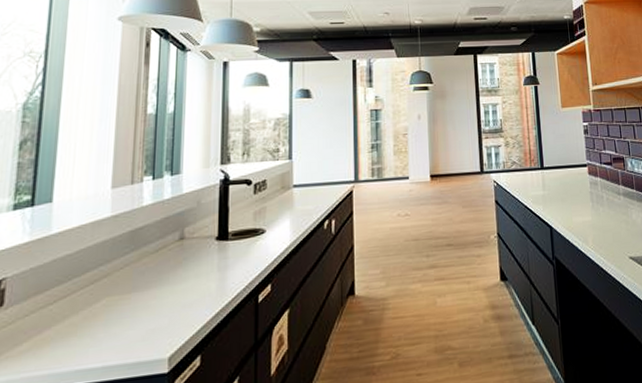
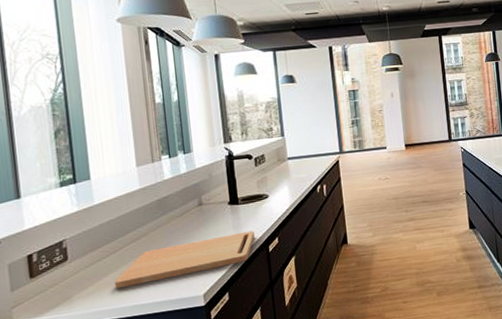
cutting board: none [57,274,242,347] -> present [114,230,255,289]

